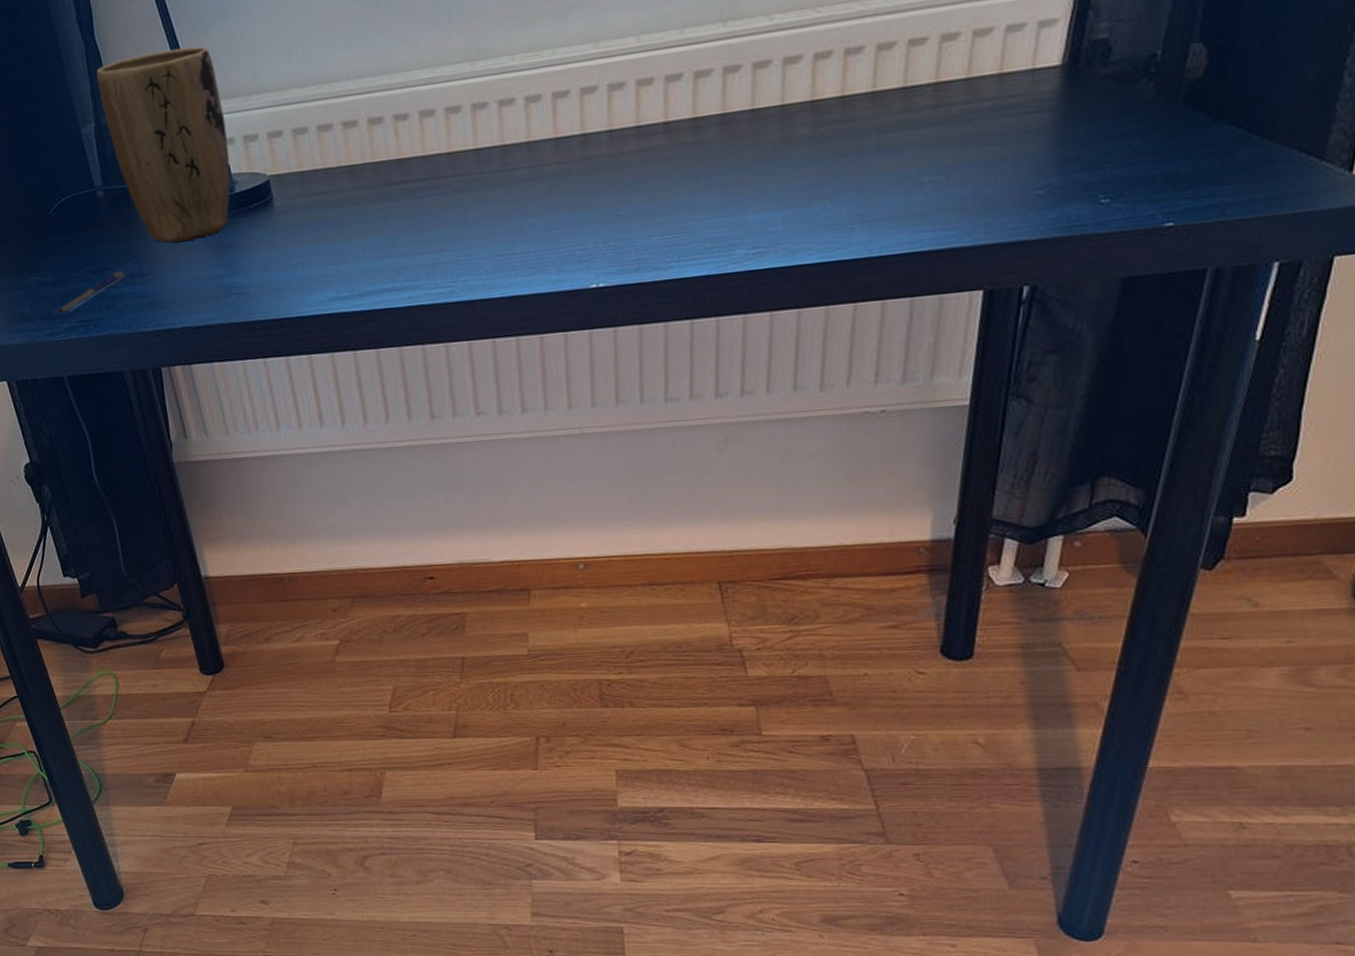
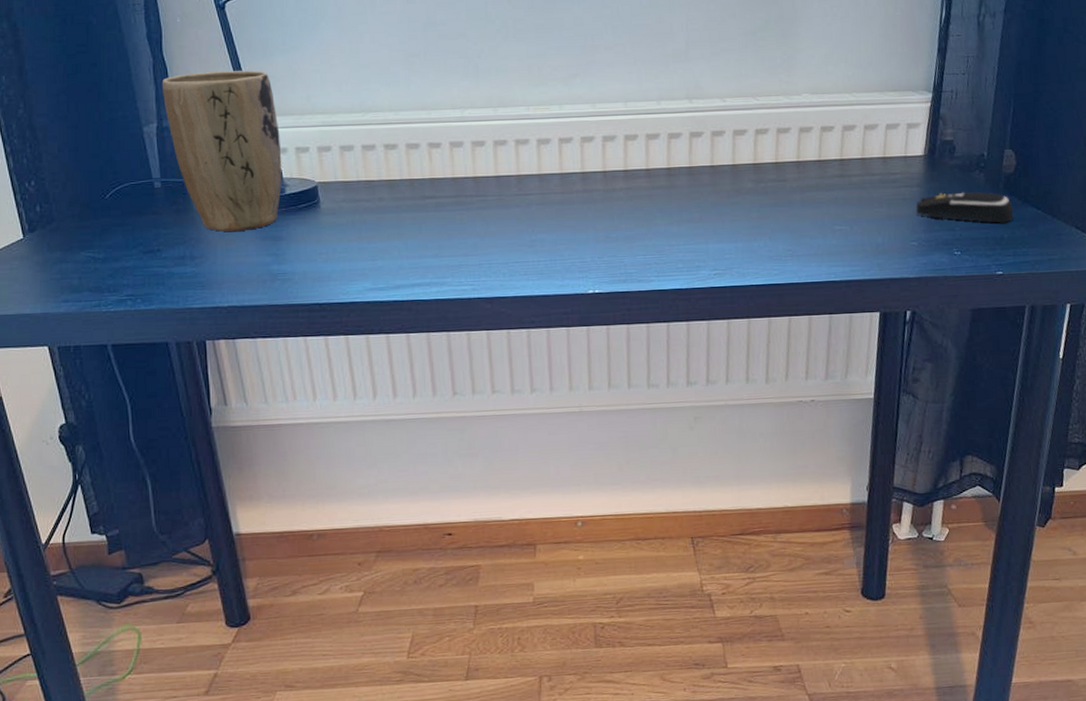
pen: present [55,270,127,315] -> none [104,252,178,288]
computer mouse: none [1045,109,1198,155] -> present [916,191,1014,223]

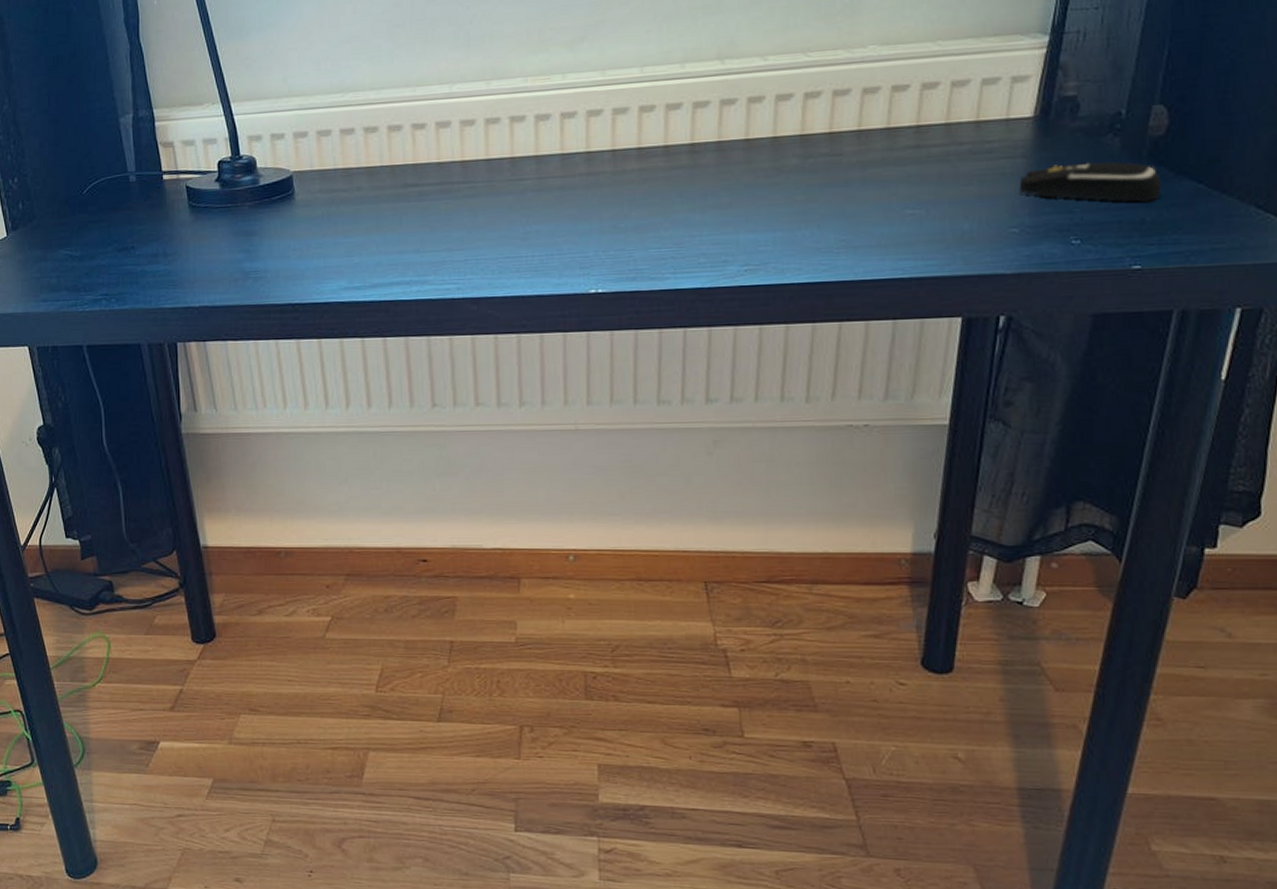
plant pot: present [161,70,282,232] -> none [138,52,257,227]

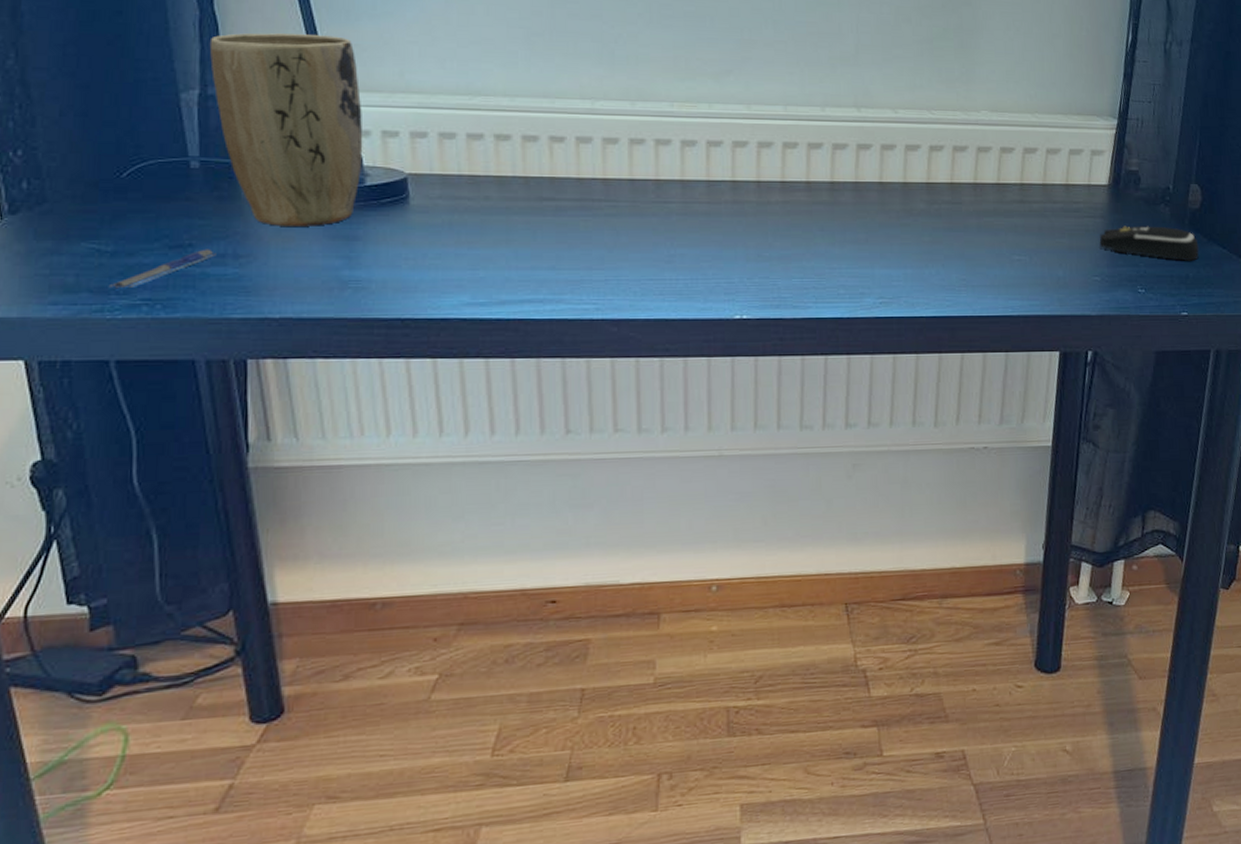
pen: none [80,250,151,287] -> present [110,249,216,289]
plant pot: none [138,52,257,227] -> present [209,33,363,226]

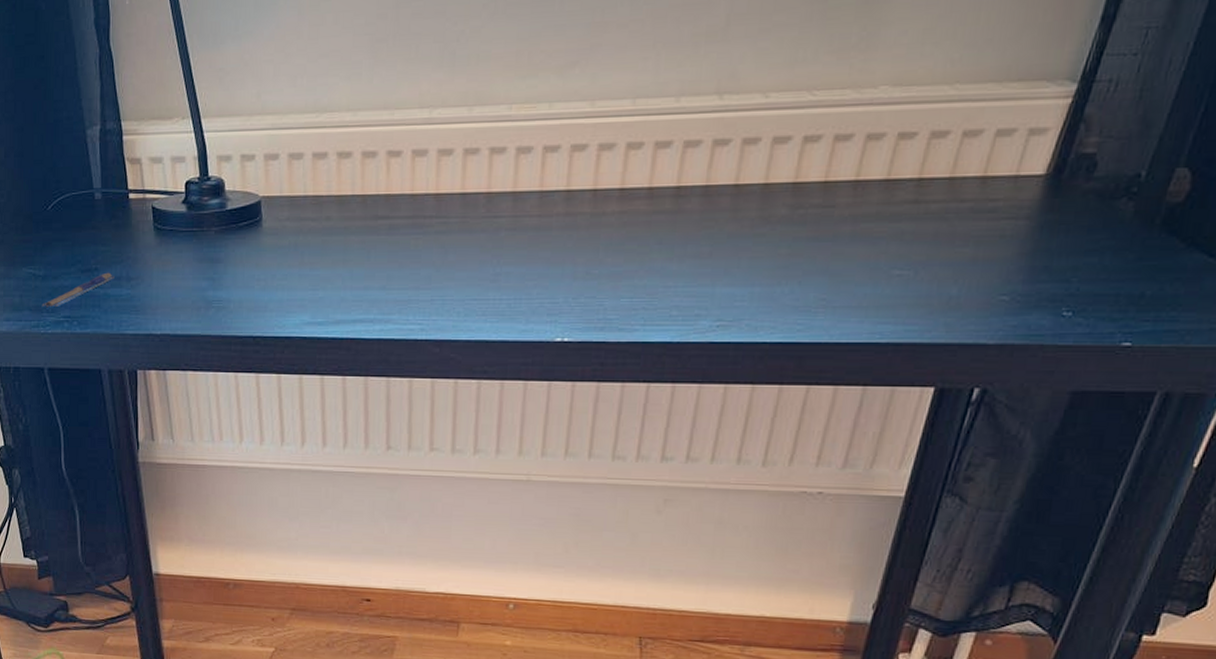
plant pot: present [209,33,363,226] -> none [107,62,226,251]
computer mouse: present [1099,226,1199,261] -> none [1016,228,1171,274]

